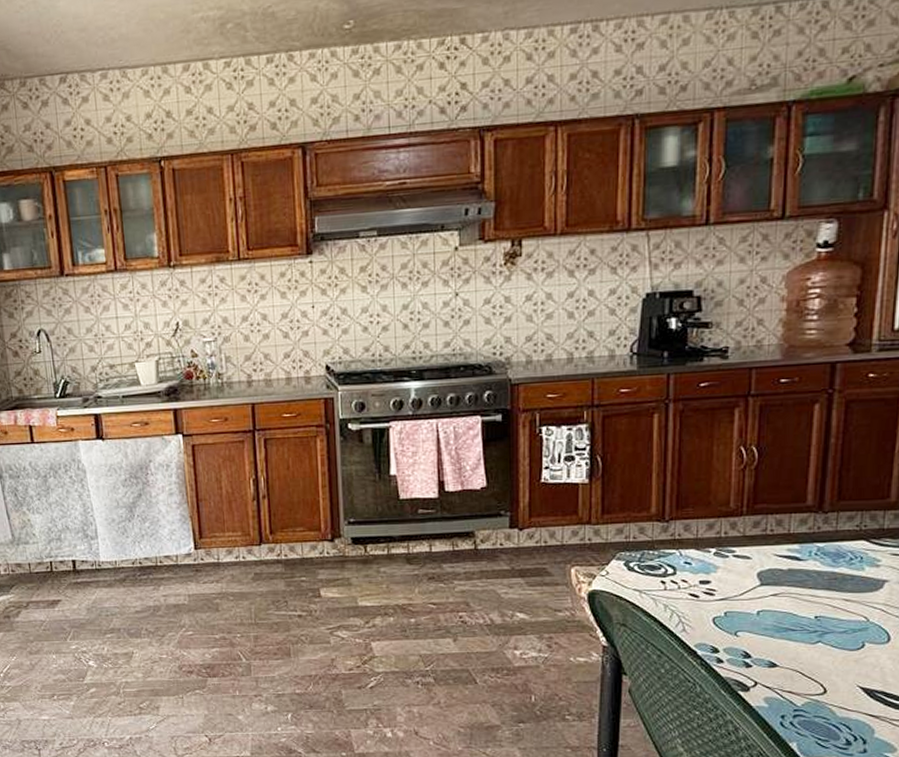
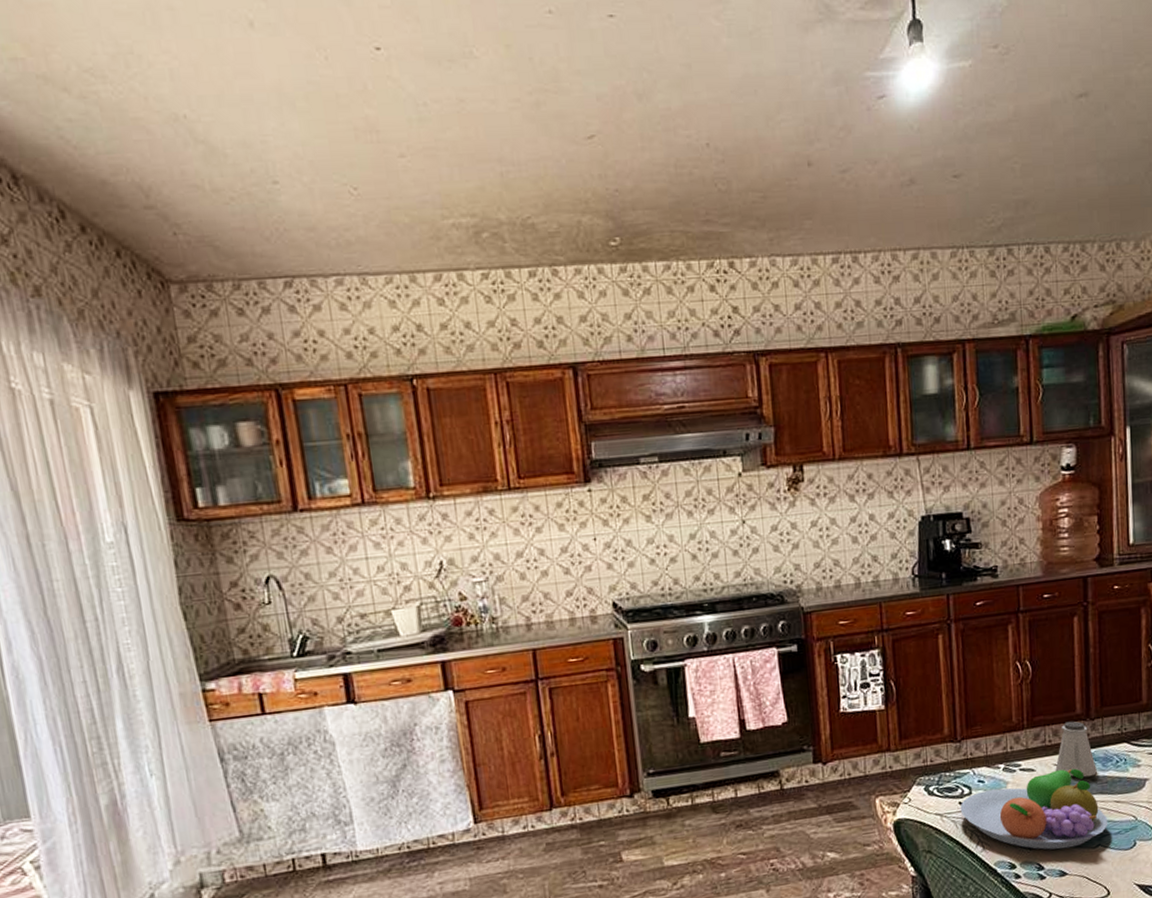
fruit bowl: none [661,560,833,640] -> present [960,768,1108,850]
saltshaker: none [775,512,825,571] -> present [1055,721,1097,778]

